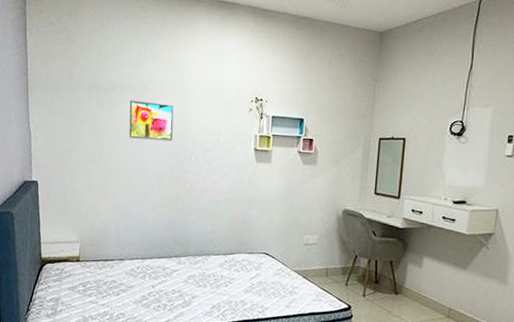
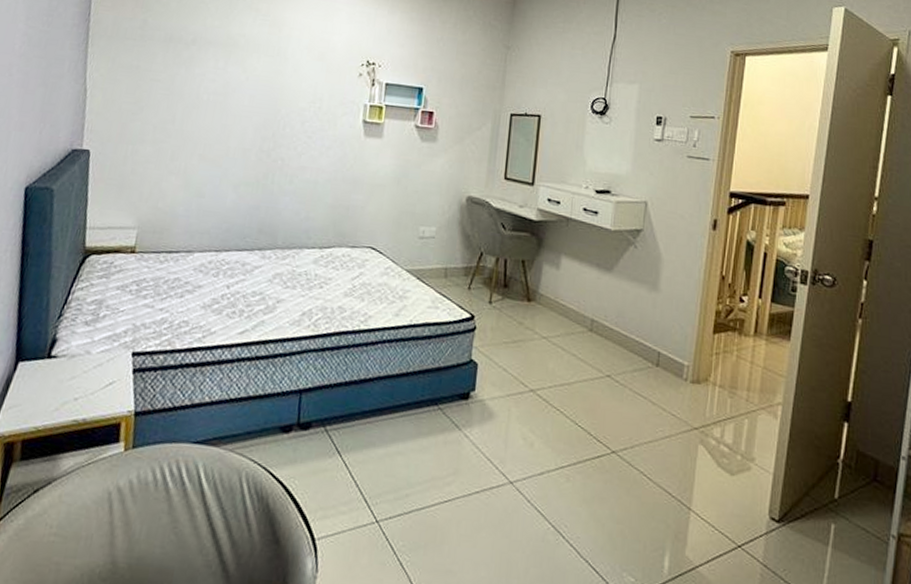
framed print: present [129,100,174,142] -> none [210,56,269,108]

